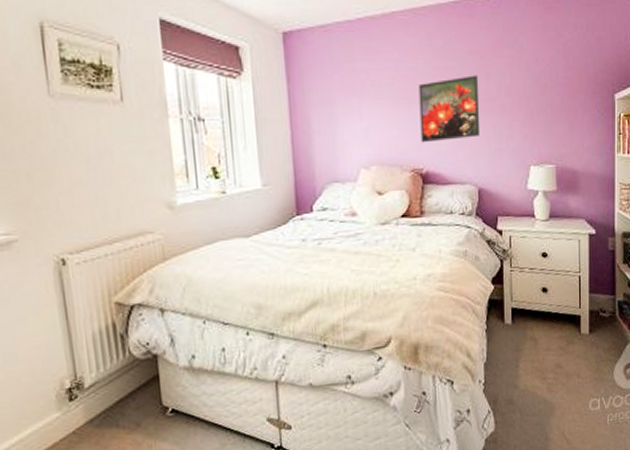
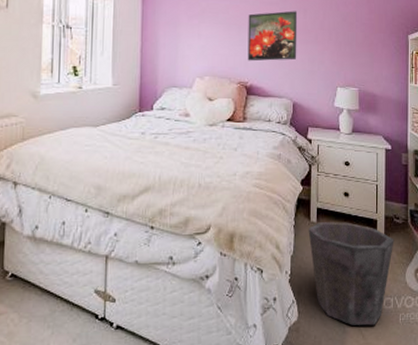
waste bin: none [502,320,601,431] -> present [308,222,394,326]

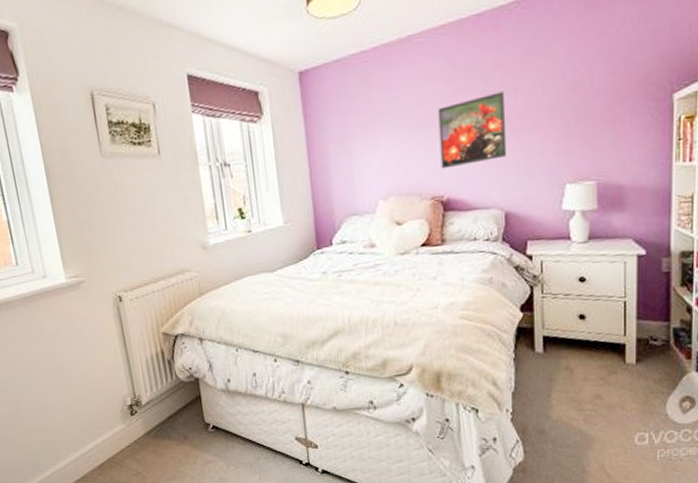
waste bin: present [308,222,394,326] -> none [532,349,650,464]

